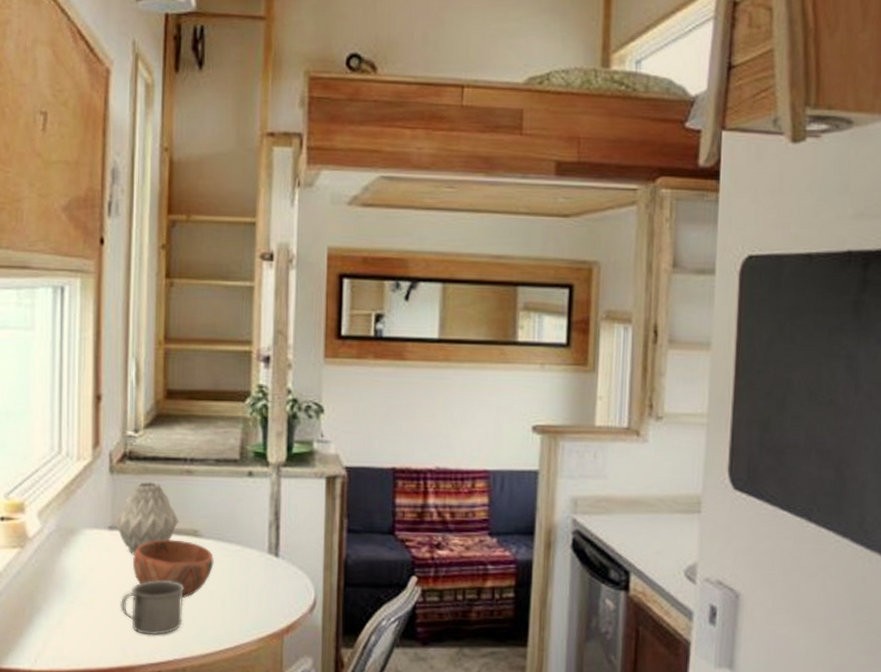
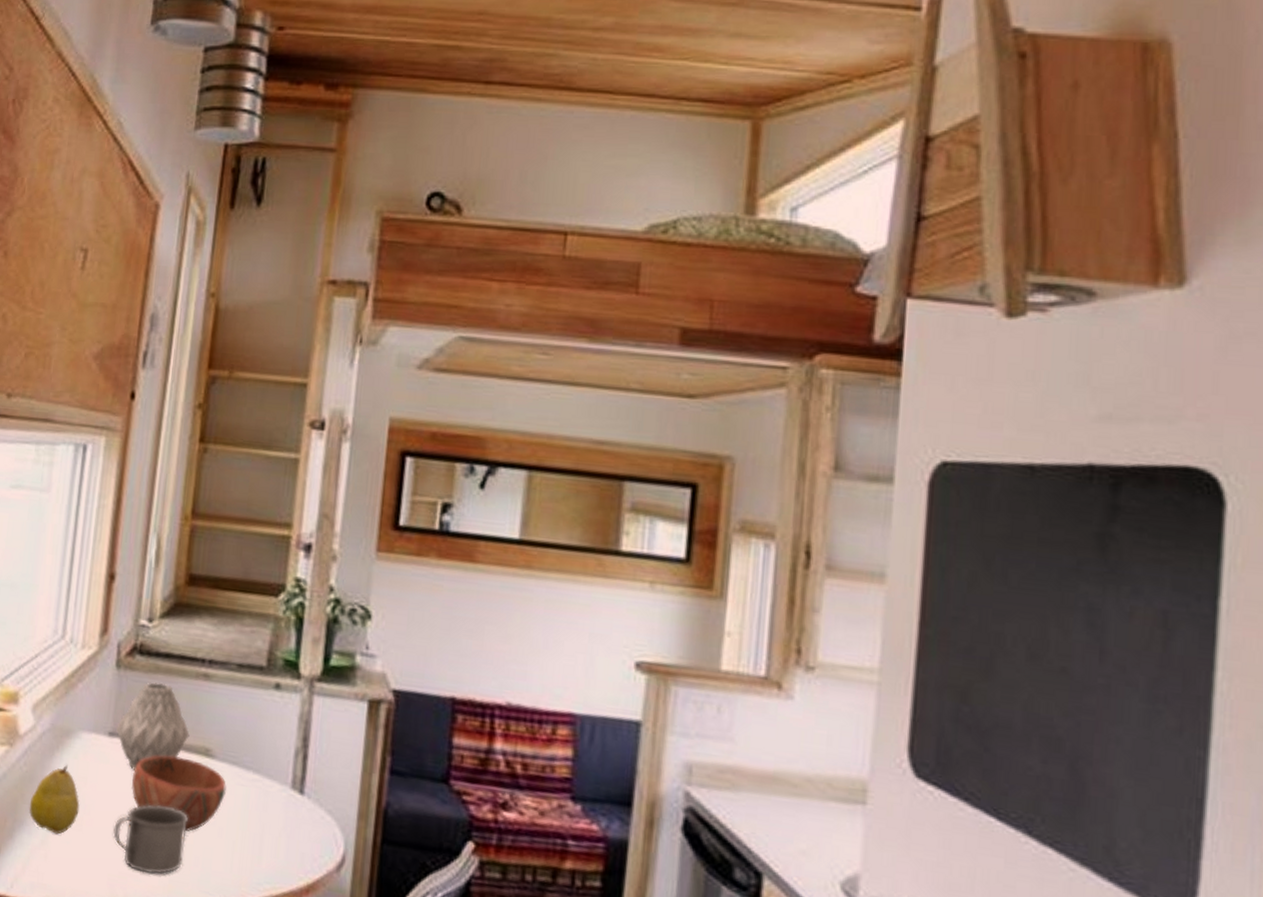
fruit: none [44,557,89,615] -> present [29,764,80,834]

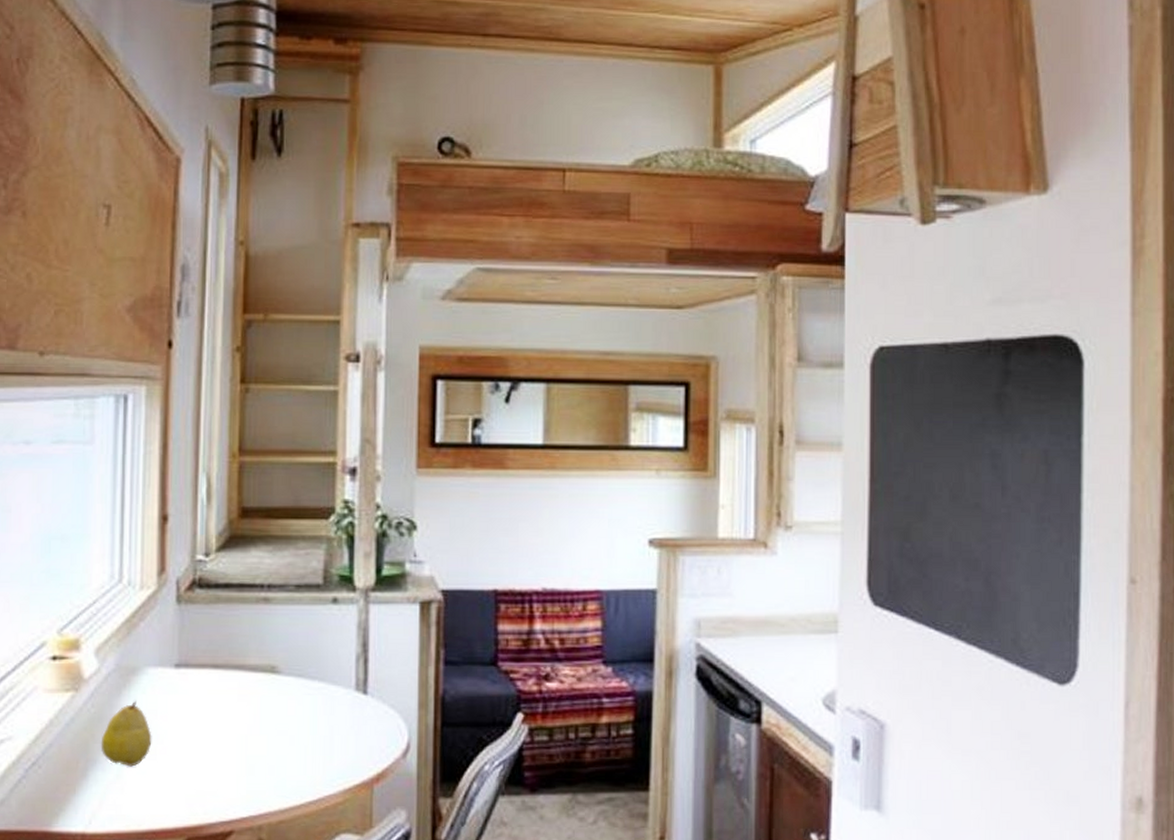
mug: present [113,804,188,875] -> none [188,725,260,789]
vase: present [116,682,190,771] -> none [182,612,255,697]
bowl: present [132,755,226,832] -> none [202,677,294,744]

